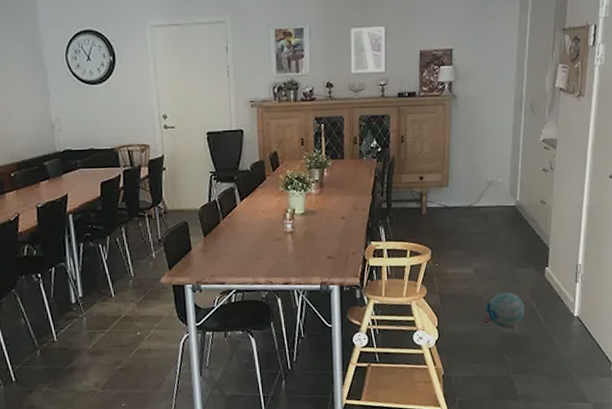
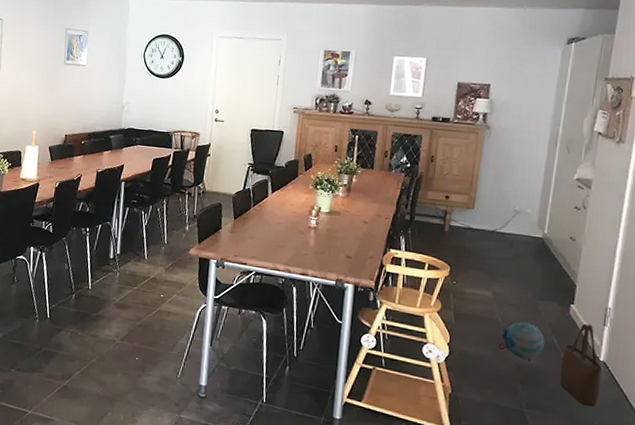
shopping bag: none [540,283,577,361] -> present [559,323,603,407]

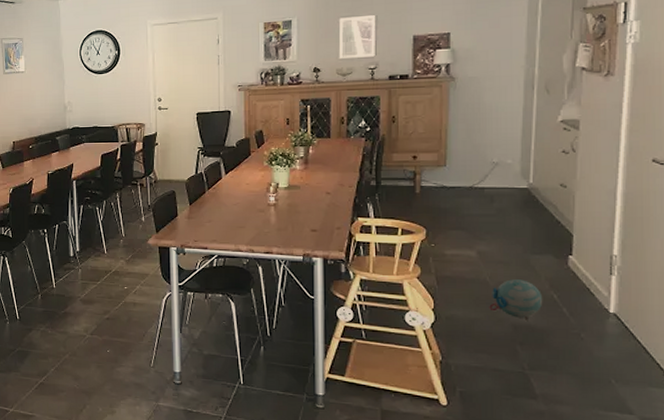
shopping bag: present [559,323,603,407] -> none [564,274,614,362]

